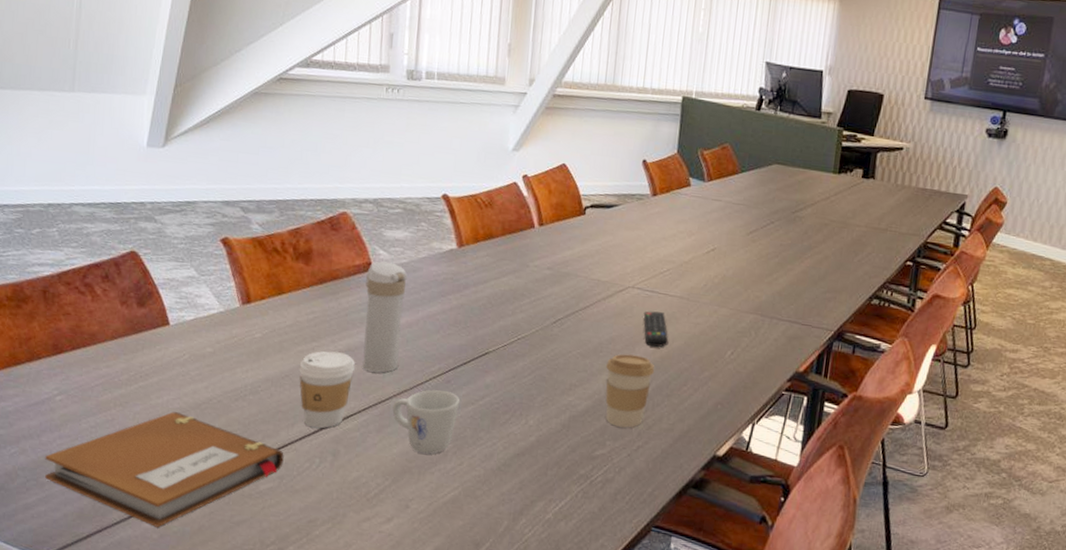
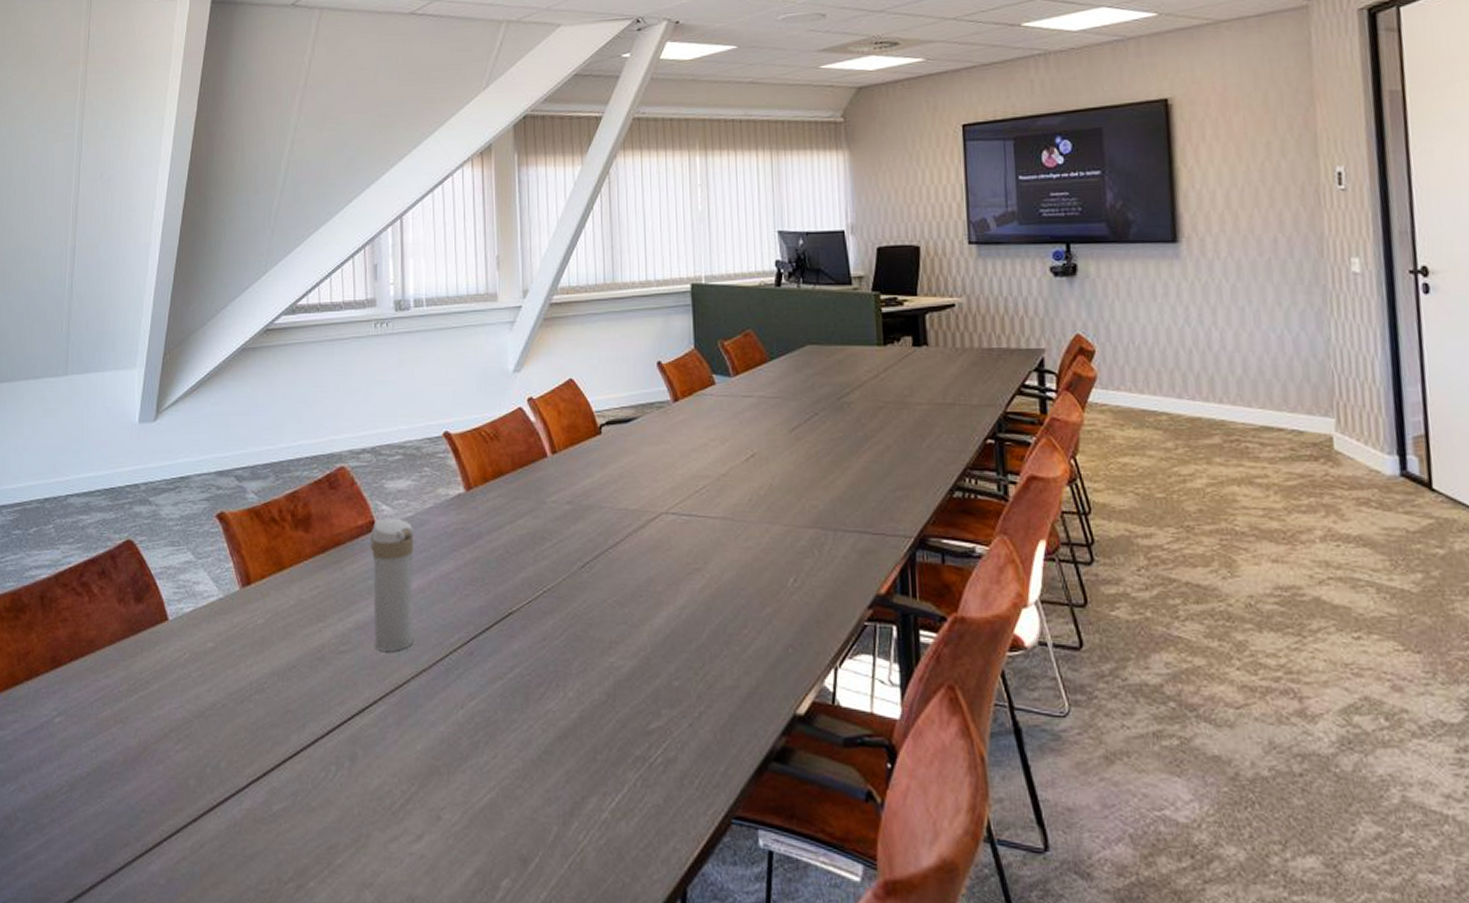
notebook: present [45,412,284,527] -> none [45,723,297,870]
coffee cup: present [299,351,355,429] -> none [306,631,366,728]
mug: present [392,389,461,455] -> none [412,666,487,748]
coffee cup: present [605,354,655,428] -> none [649,596,707,690]
remote control: present [643,311,669,348] -> none [683,539,718,584]

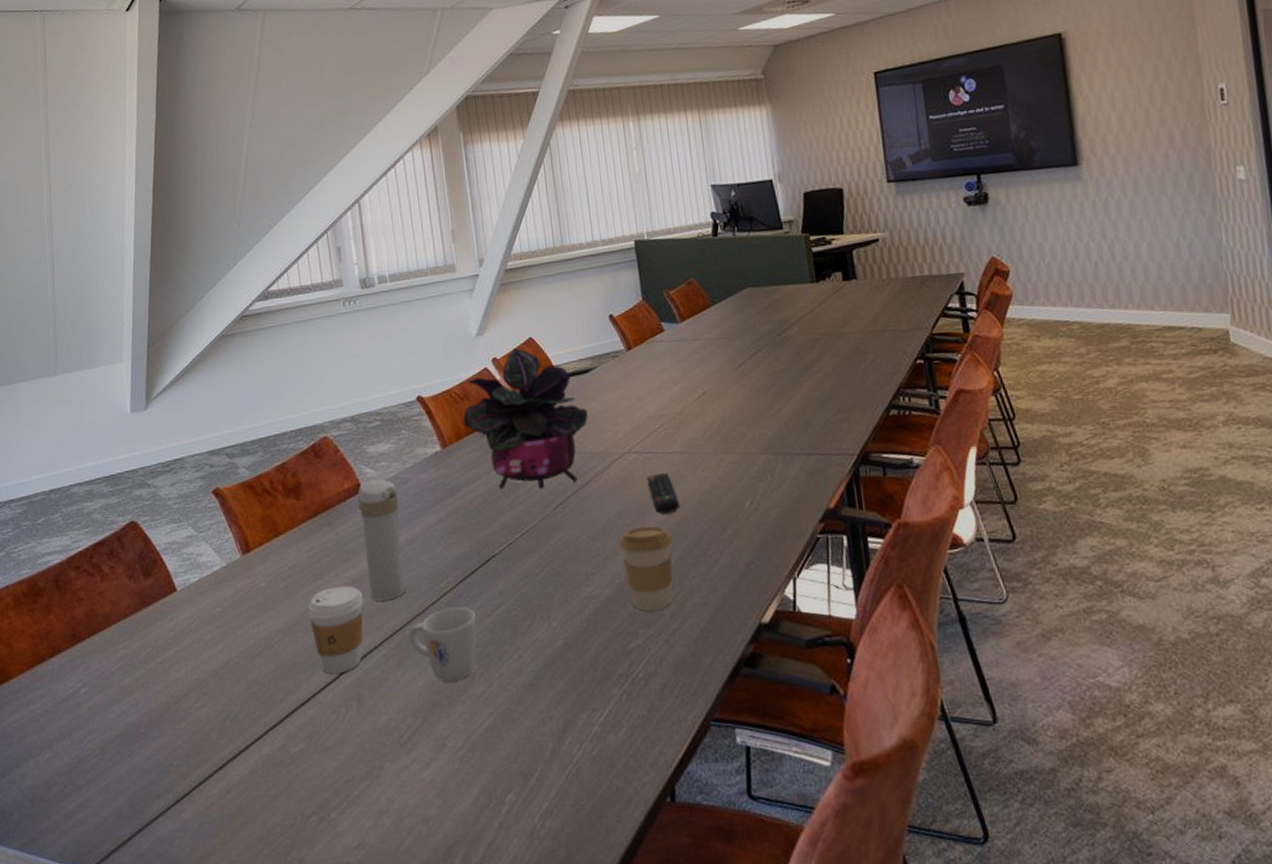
coffee cup: none [306,631,366,728] -> present [308,586,363,674]
mug: none [412,666,487,748] -> present [408,607,477,682]
potted plant: none [490,389,626,544] -> present [463,348,588,489]
coffee cup: none [649,596,707,690] -> present [619,526,673,611]
remote control: none [683,539,718,584] -> present [646,473,681,514]

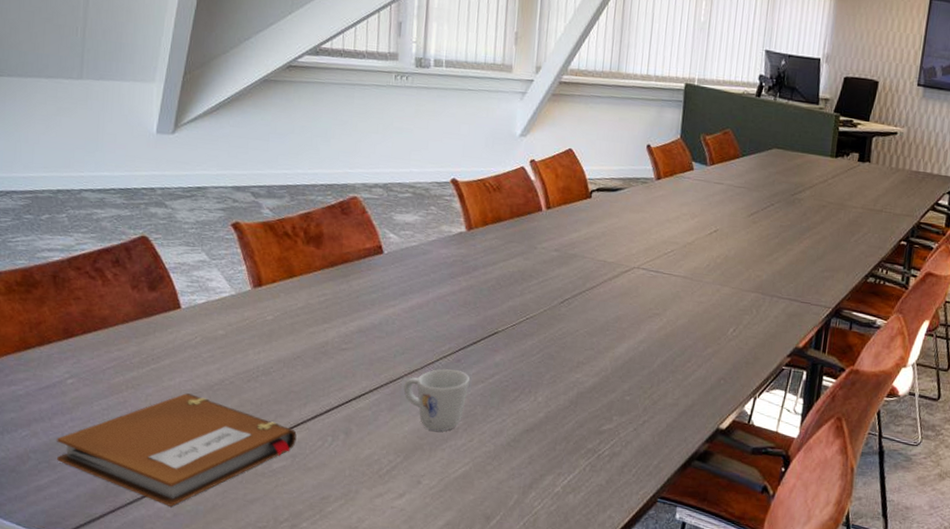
notebook: none [78,683,310,816] -> present [57,393,297,507]
coffee cup: present [308,586,363,674] -> none [310,332,366,408]
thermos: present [357,479,406,601] -> none [373,244,418,353]
potted plant: present [463,348,588,489] -> none [491,155,609,284]
coffee cup: present [619,526,673,611] -> none [611,332,660,404]
remote control: present [646,473,681,514] -> none [648,290,673,326]

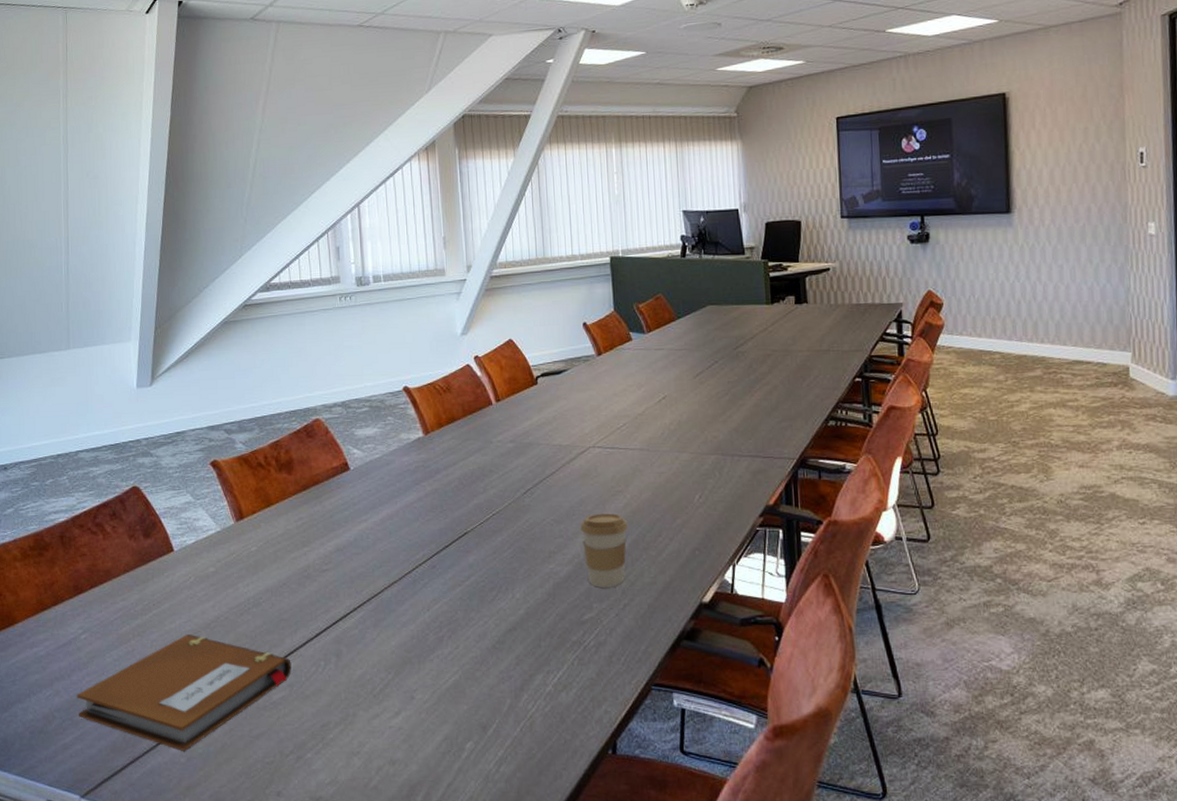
mug: present [403,368,471,432] -> none [385,577,448,642]
coffee cup: none [611,332,660,404] -> present [580,513,628,588]

